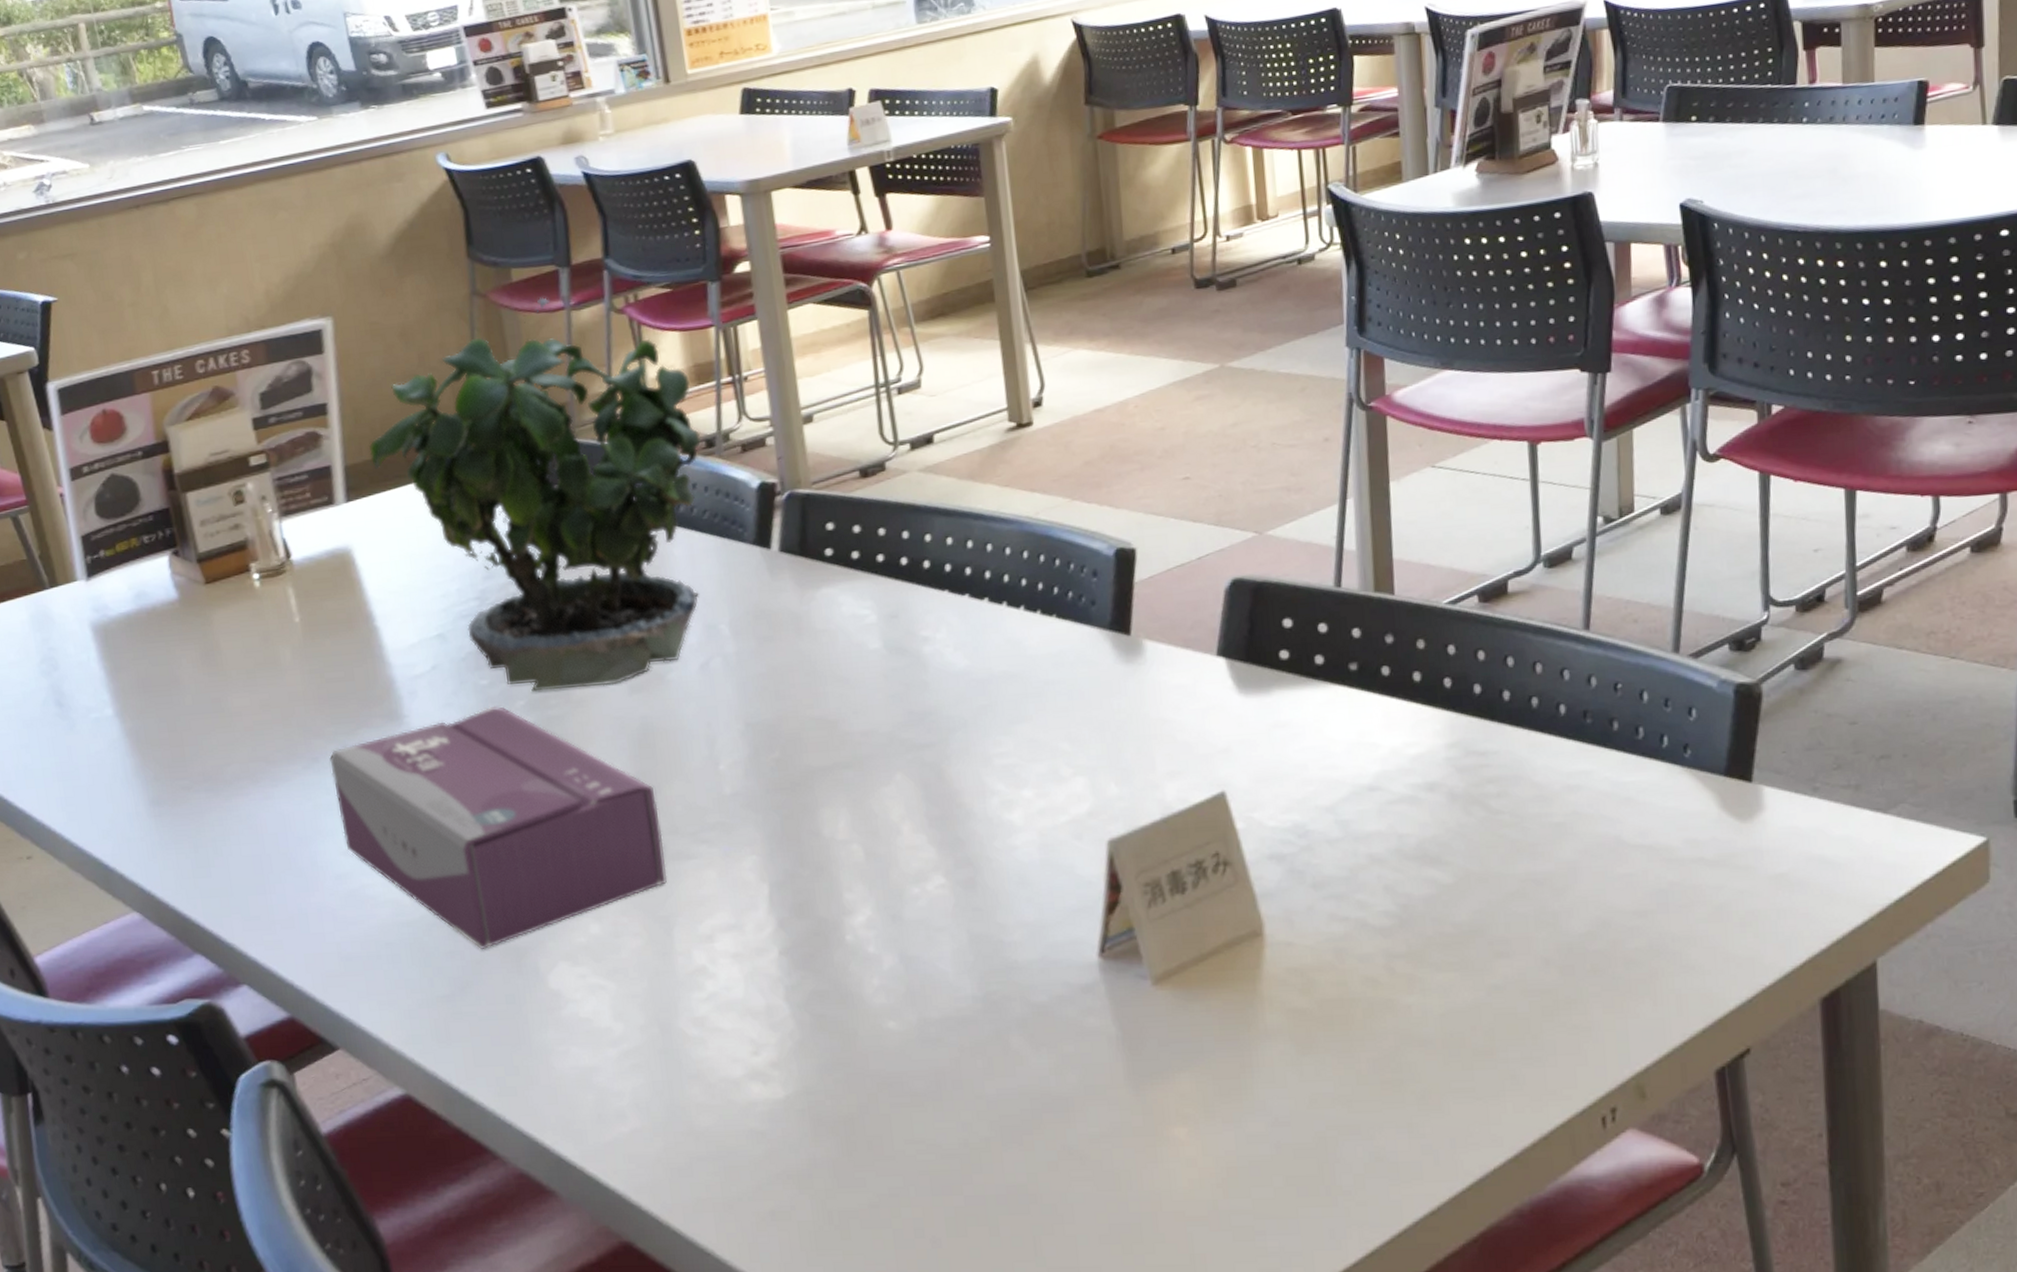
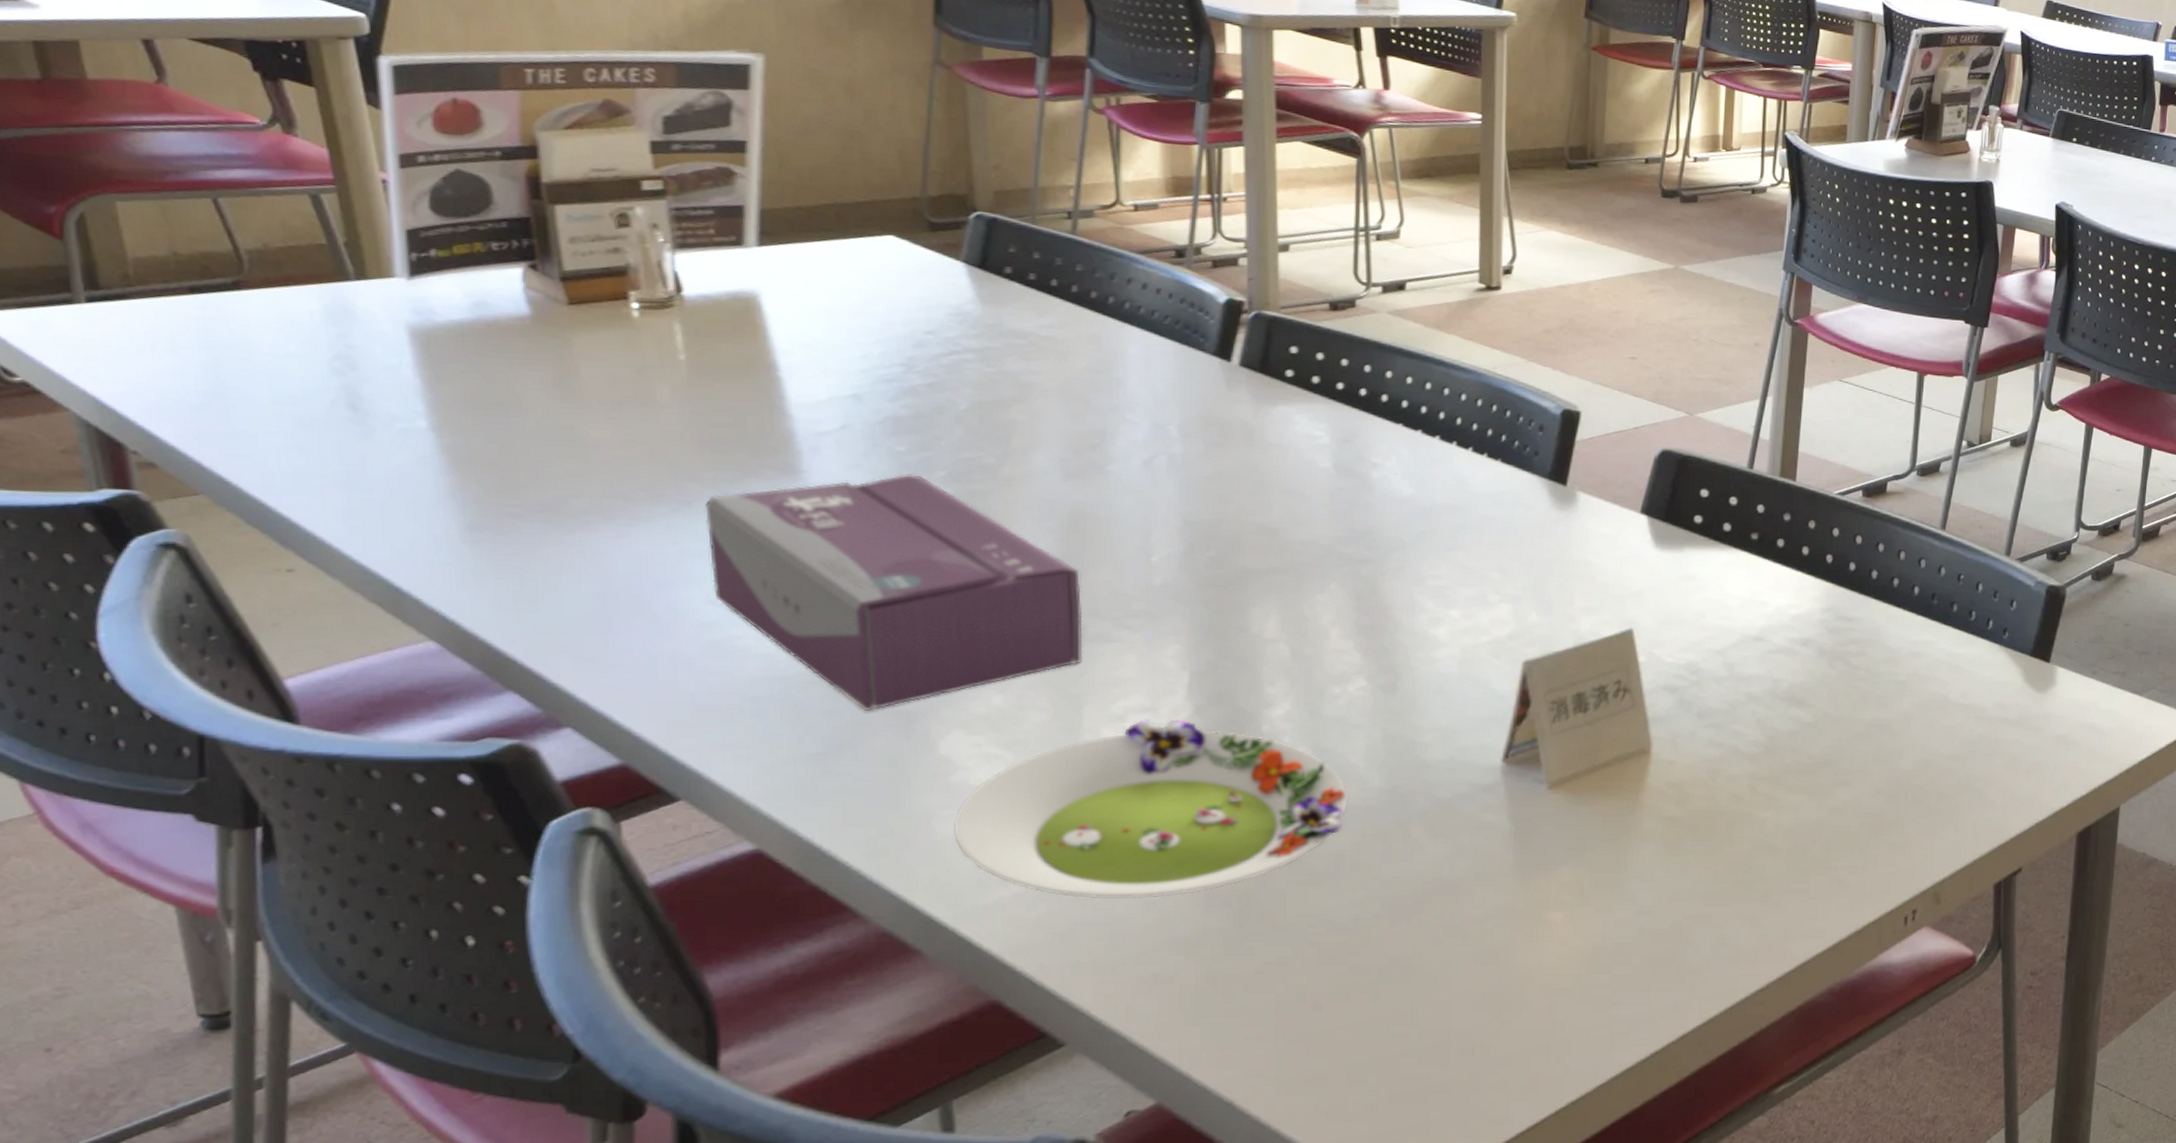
potted plant: present [369,297,701,692] -> none [792,81,1171,468]
salad plate: none [570,935,942,1132] -> present [954,719,1348,899]

